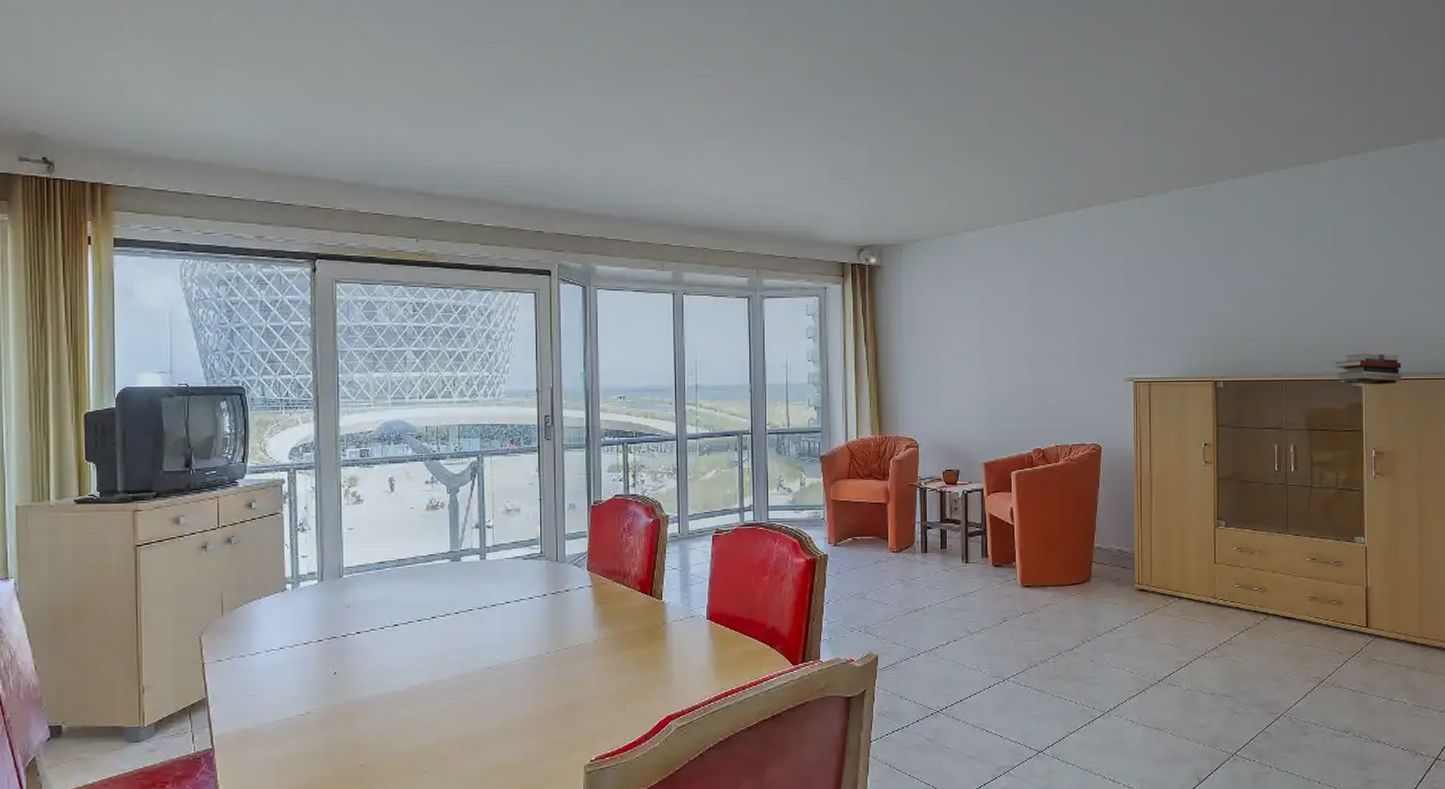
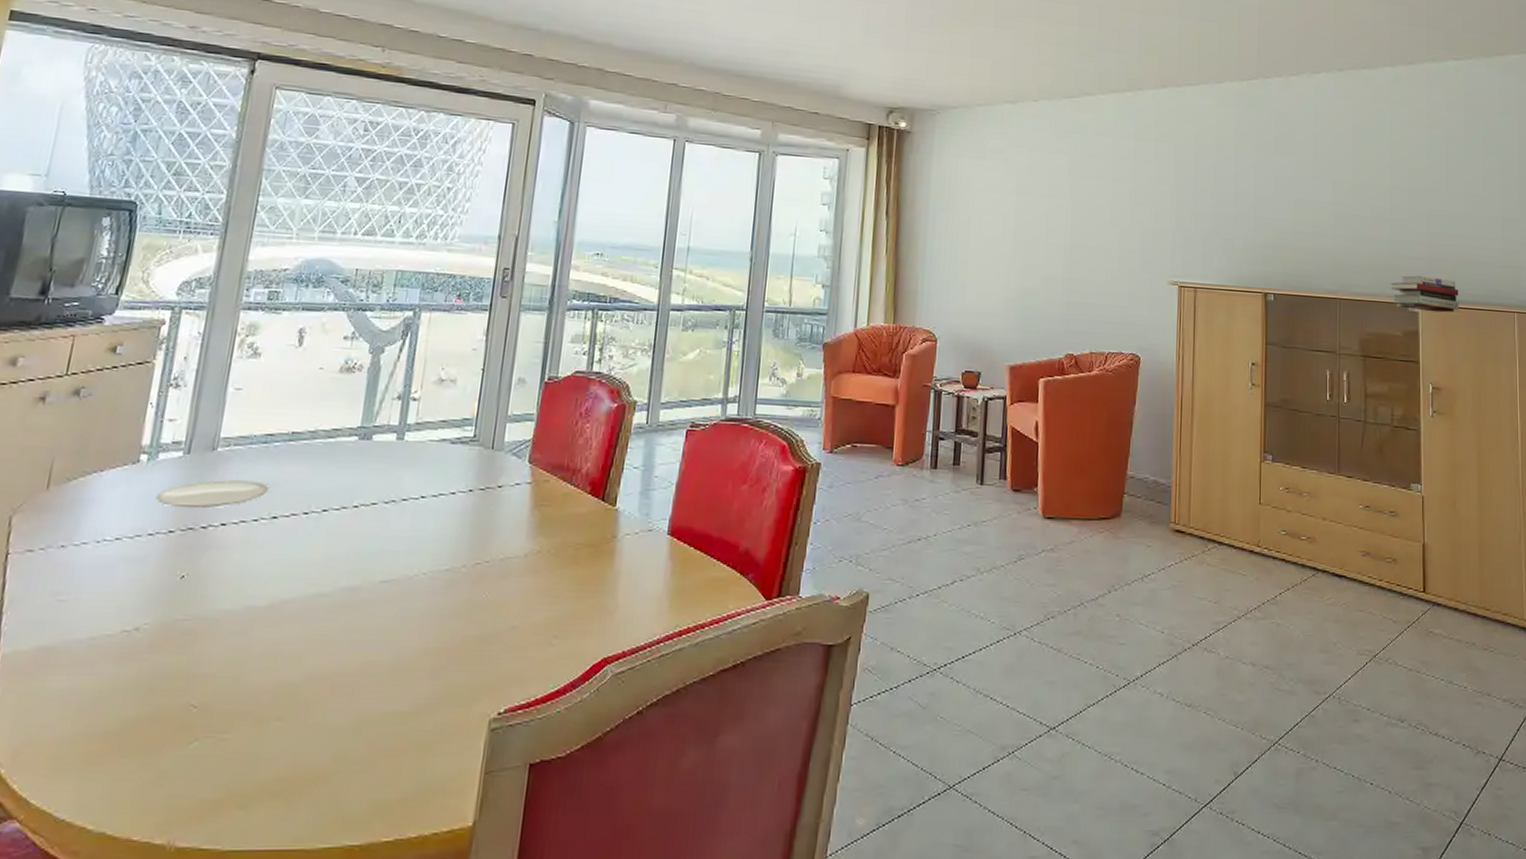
plate: none [303,599,389,623] -> present [154,480,270,509]

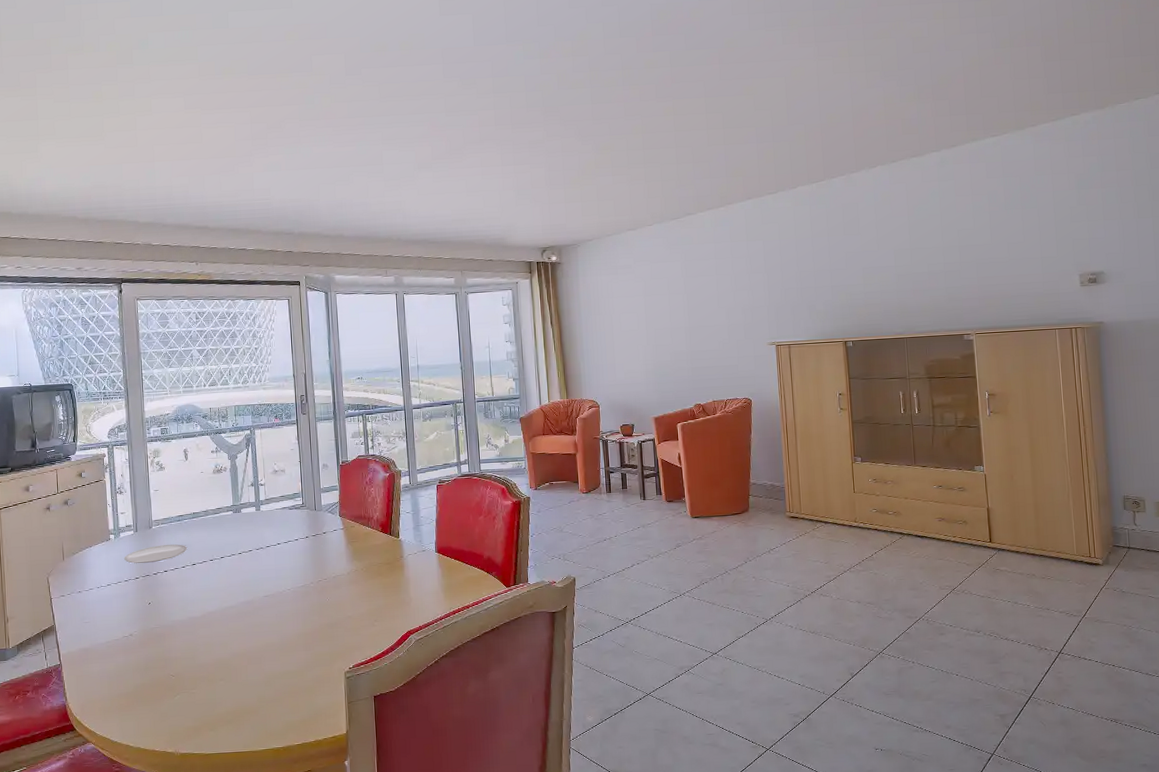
books: present [1391,275,1459,313] -> none [948,311,1007,338]

